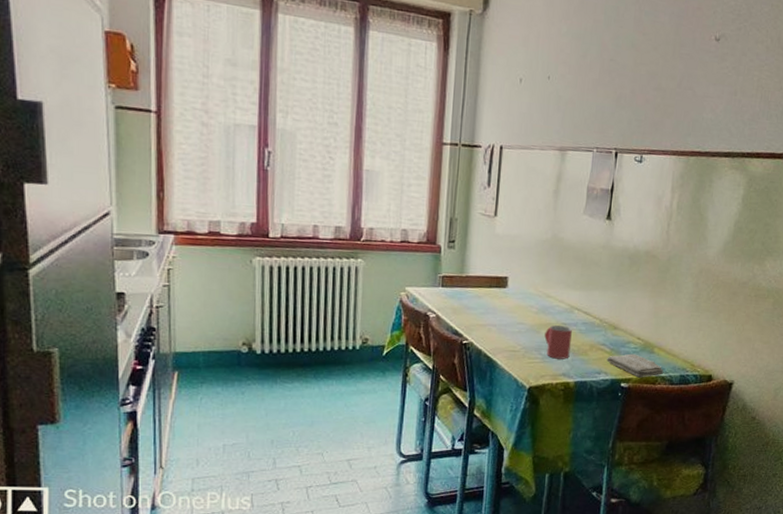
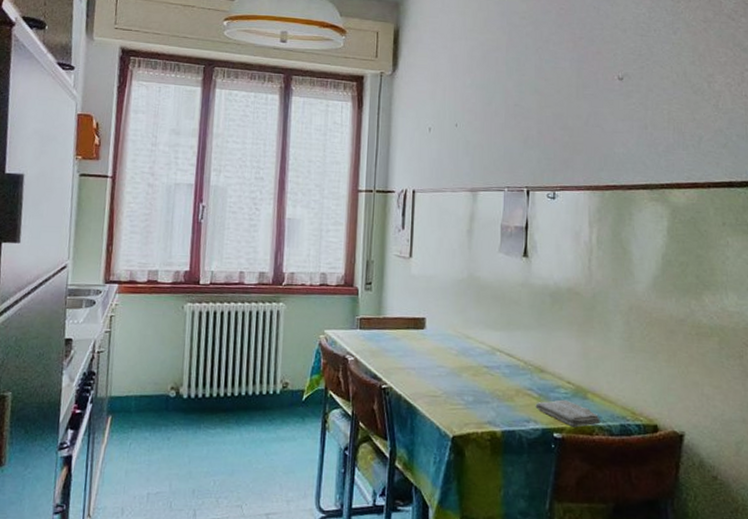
mug: present [544,324,572,359] -> none [466,367,495,406]

